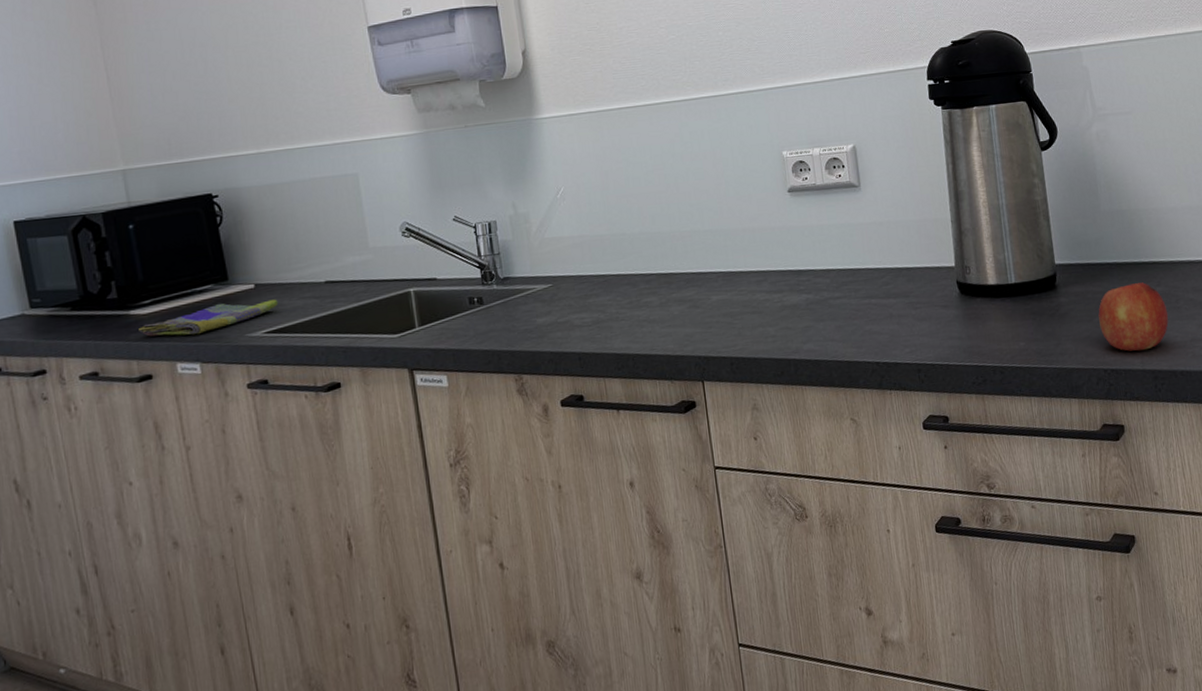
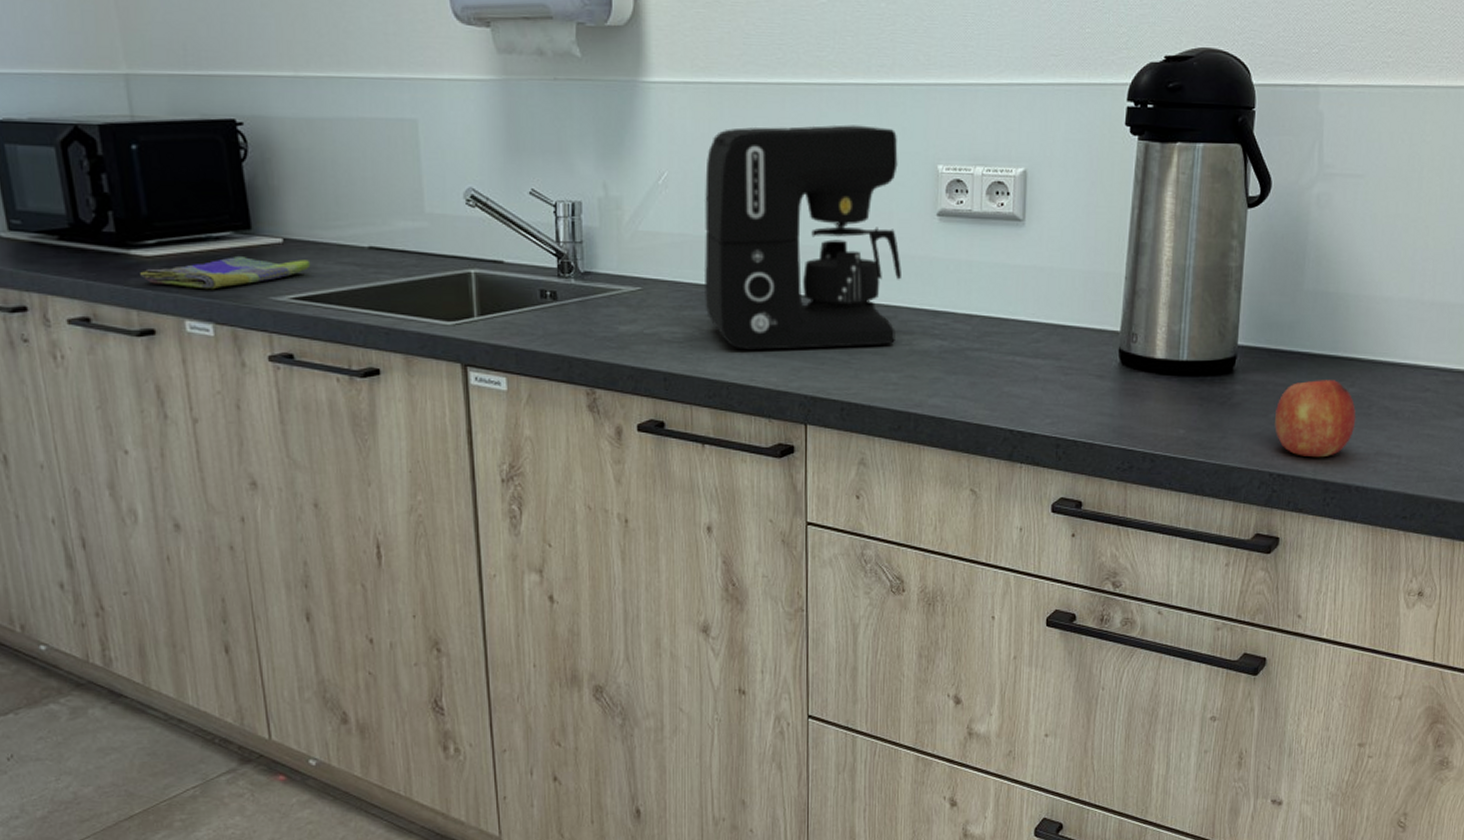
coffee maker: none [594,128,768,325] -> present [705,125,901,350]

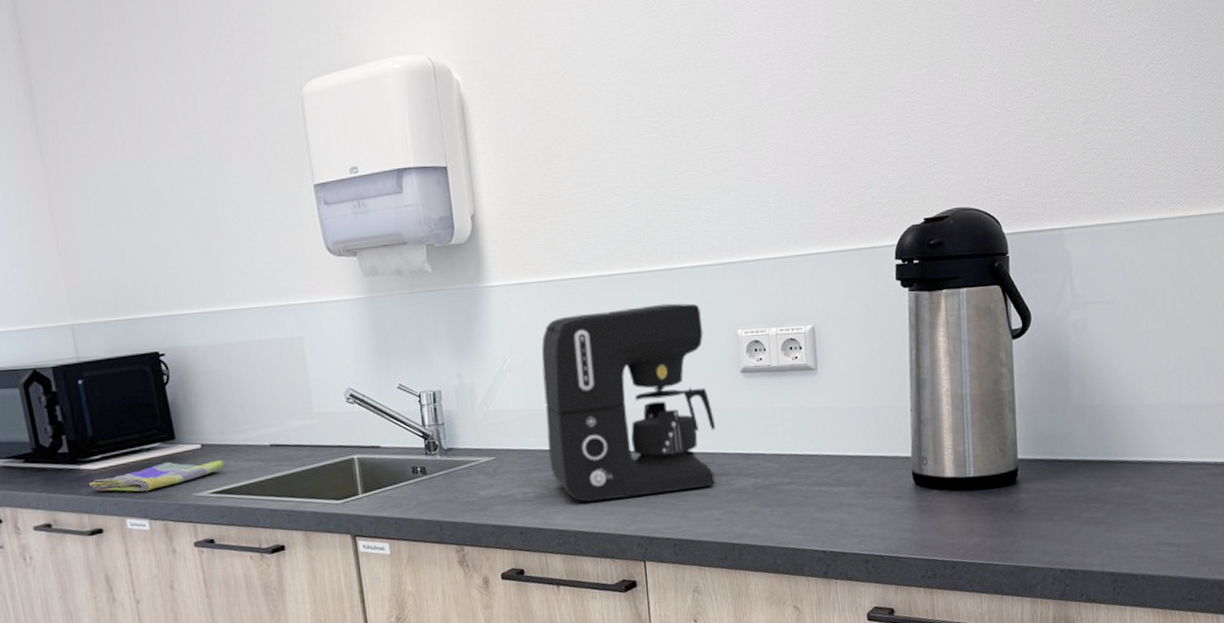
fruit: present [1275,380,1356,458] -> none [1059,482,1134,553]

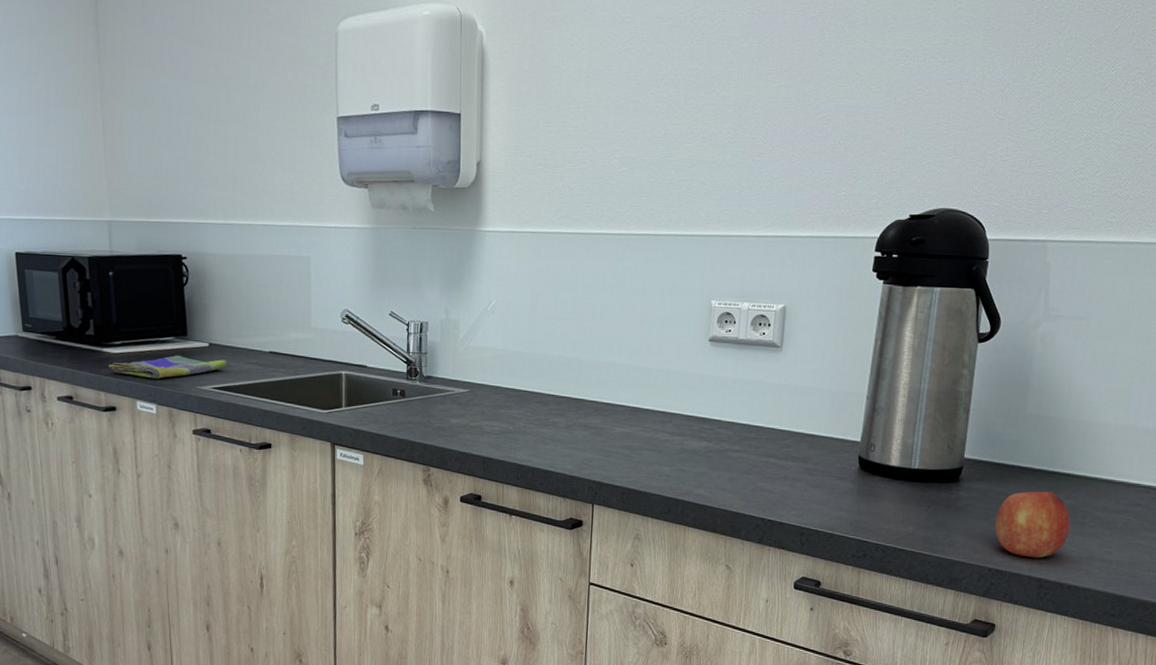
coffee maker: present [541,303,715,502] -> none [518,267,679,444]
fruit: none [1059,482,1134,553] -> present [995,491,1071,558]

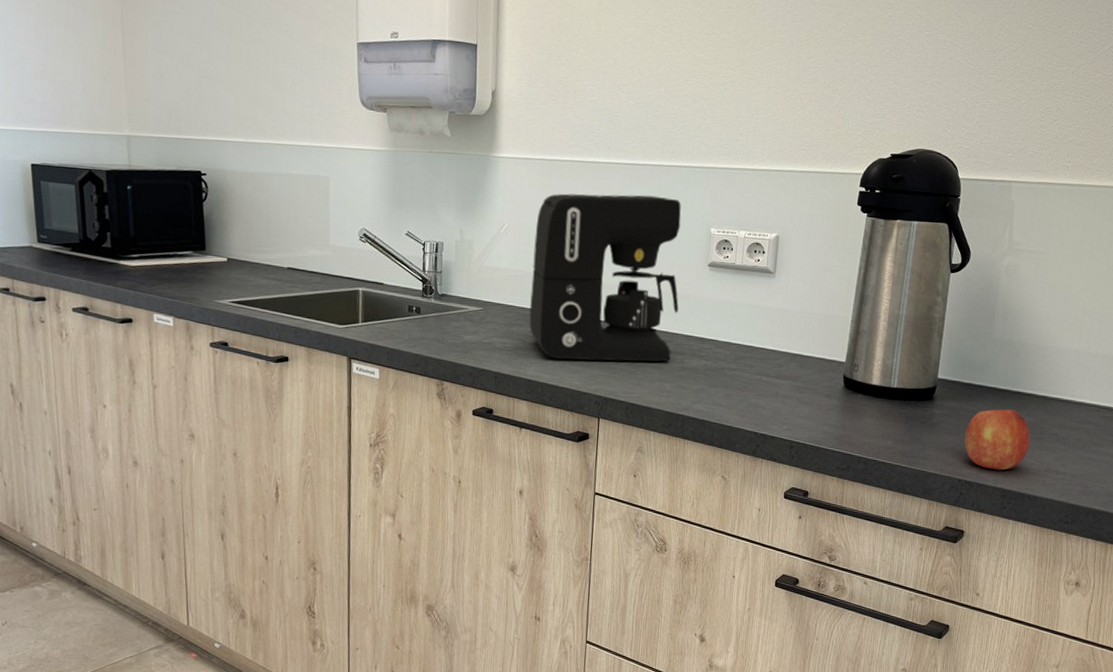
dish towel: present [109,355,227,380] -> none [126,268,245,293]
coffee maker: none [518,267,679,444] -> present [529,193,681,362]

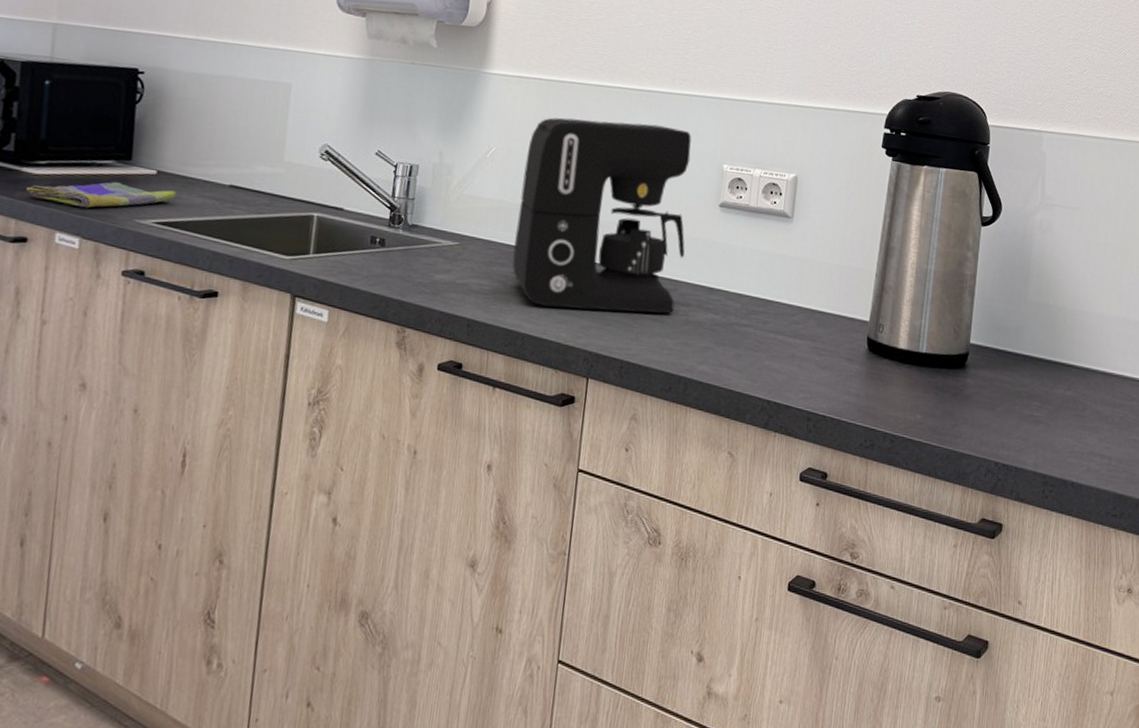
dish towel: none [126,268,245,293] -> present [26,181,177,209]
fruit: present [964,409,1031,470] -> none [1000,381,1072,452]

